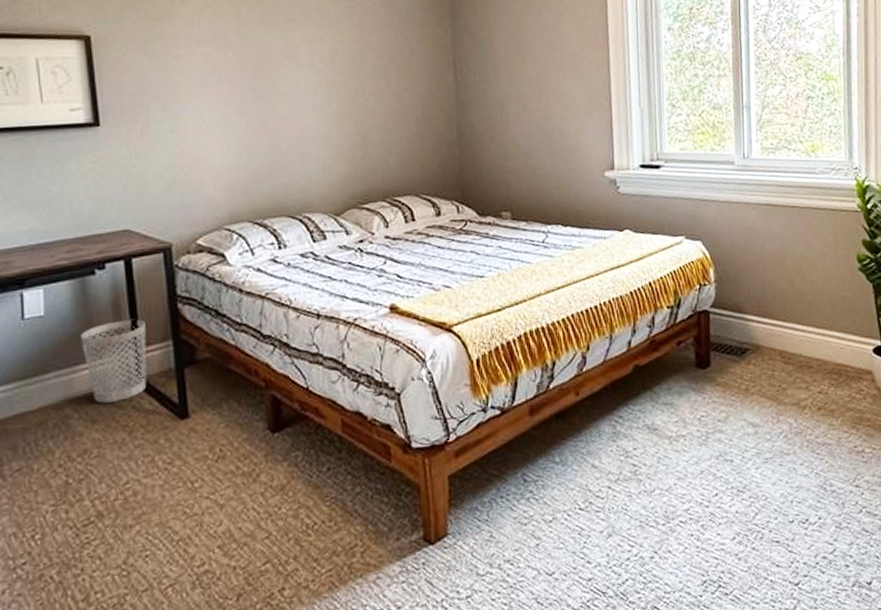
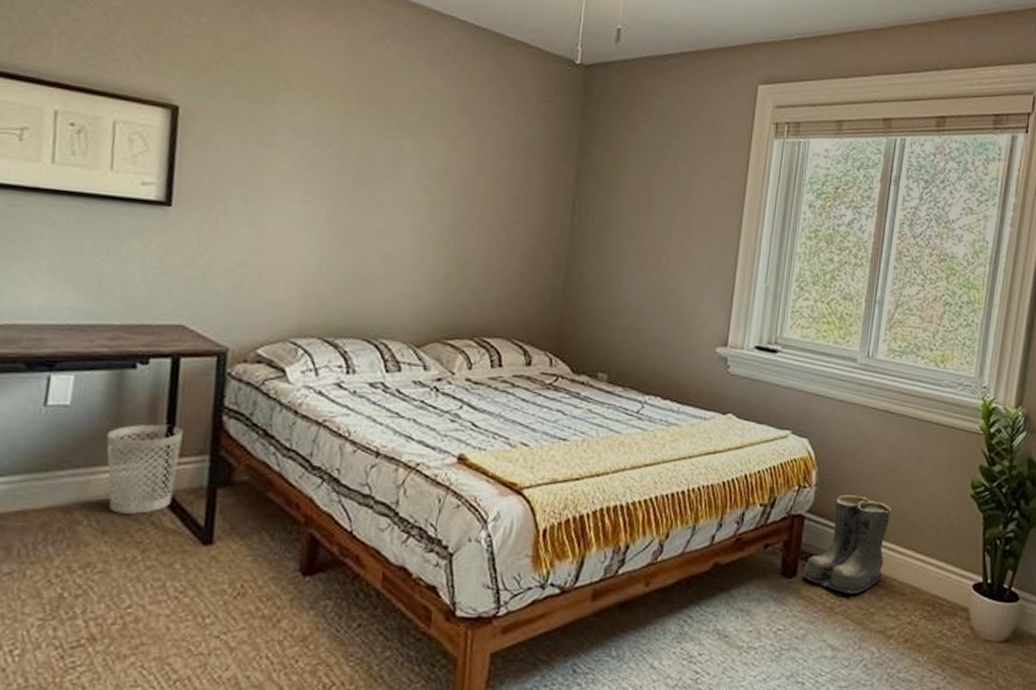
boots: none [716,285,790,375] -> present [803,495,892,593]

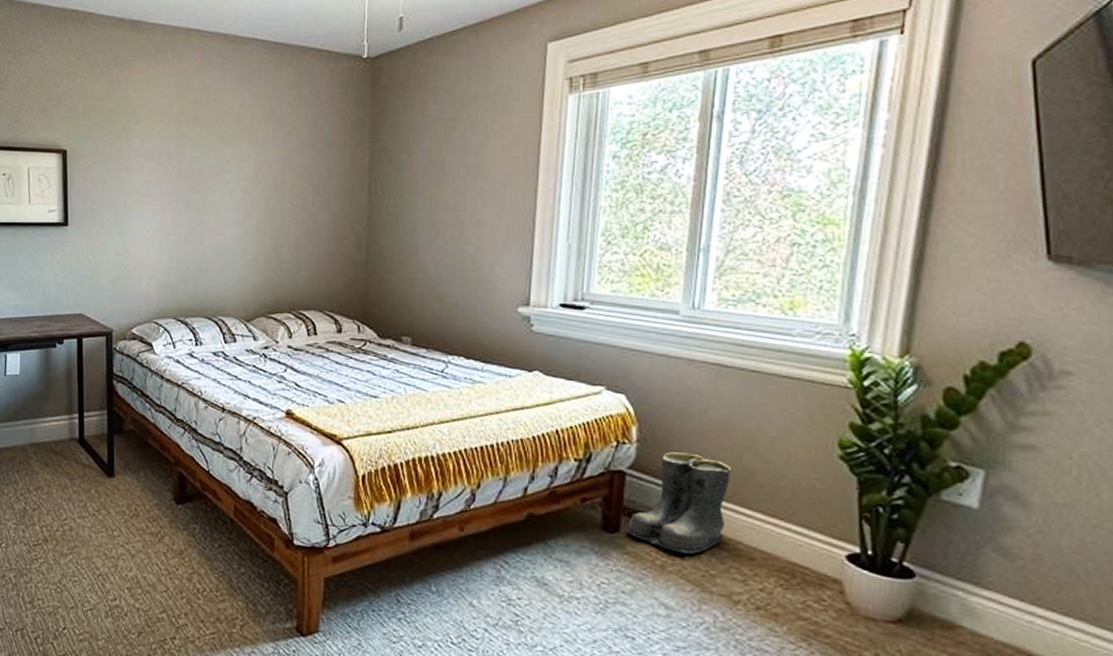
wastebasket: present [106,424,183,514] -> none [42,387,88,453]

